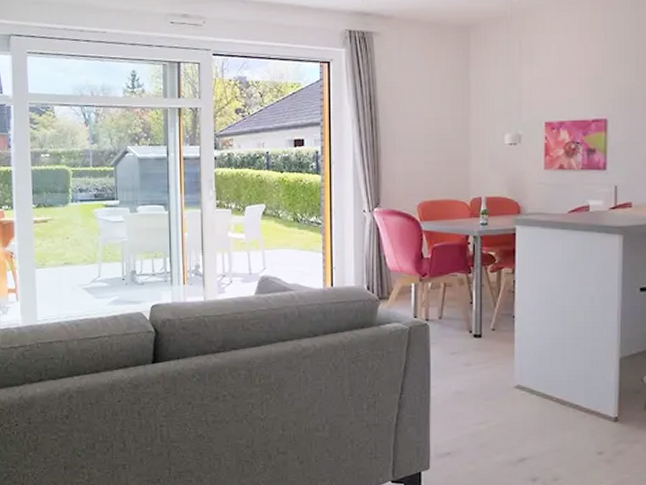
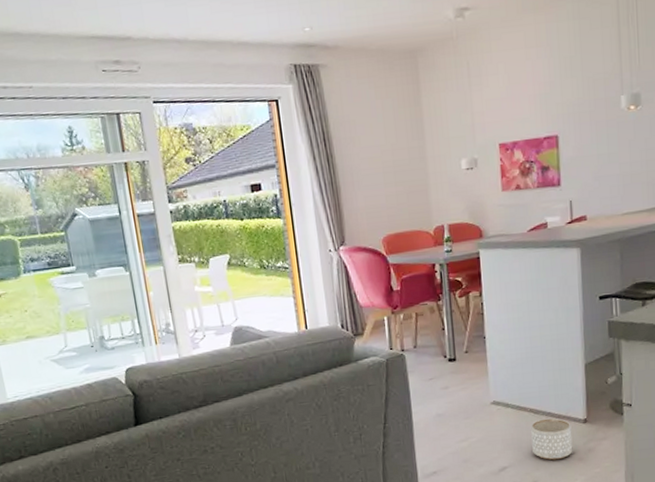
planter: none [556,411,600,458] -> present [531,418,573,461]

